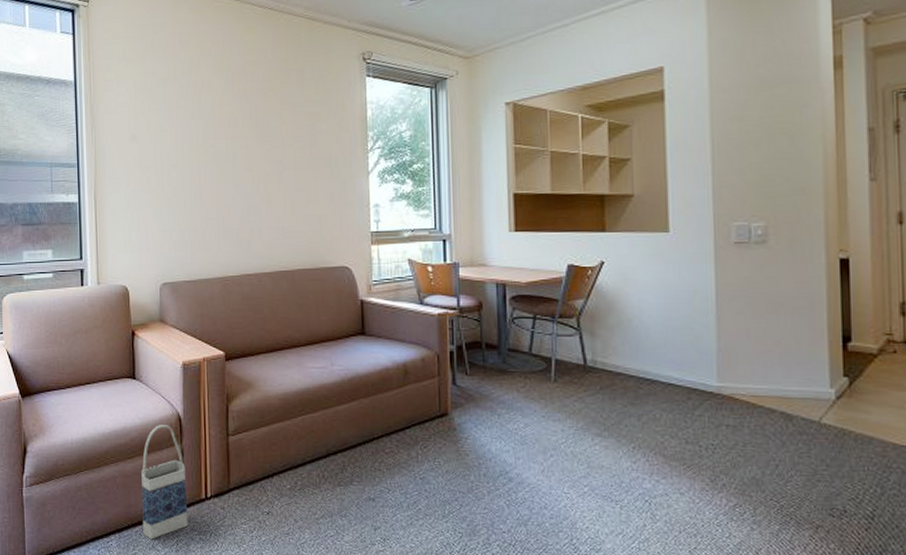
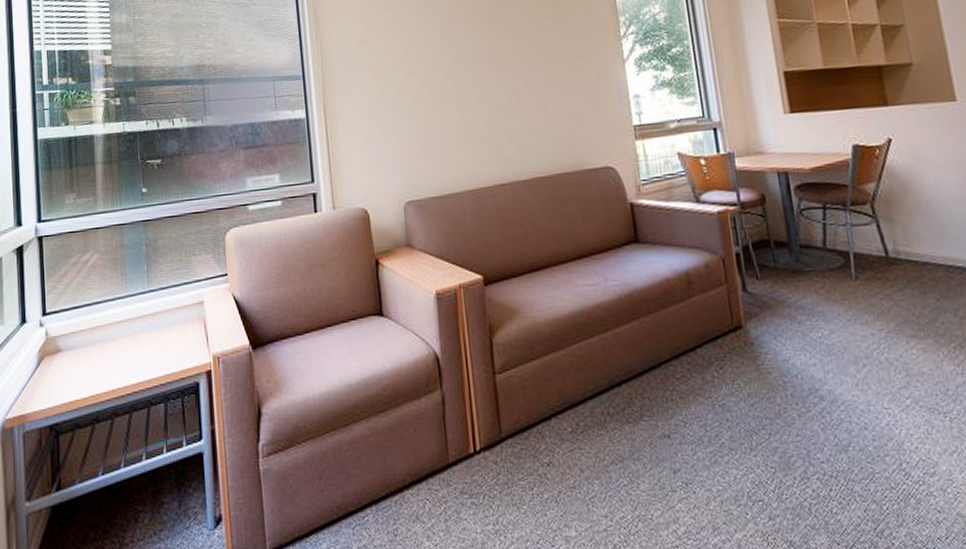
bag: present [141,424,188,540] -> none [397,366,457,510]

